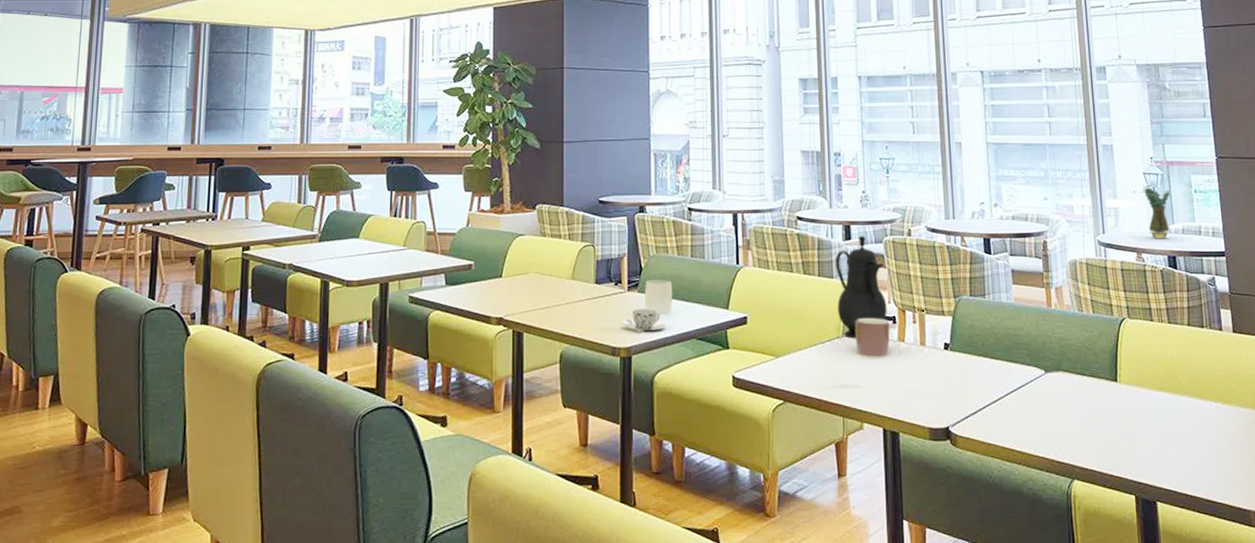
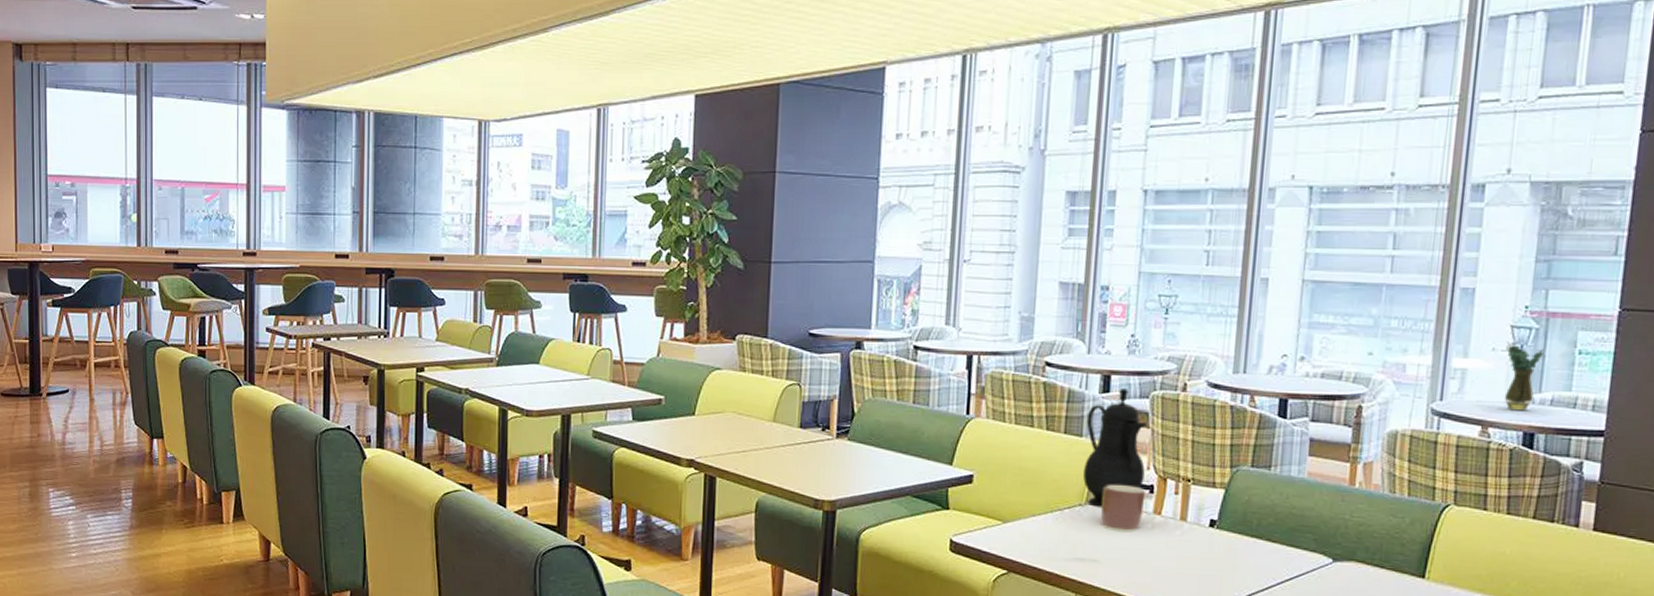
teacup: present [623,308,666,332] -> none [828,458,878,484]
mug: present [644,280,673,315] -> none [854,427,889,468]

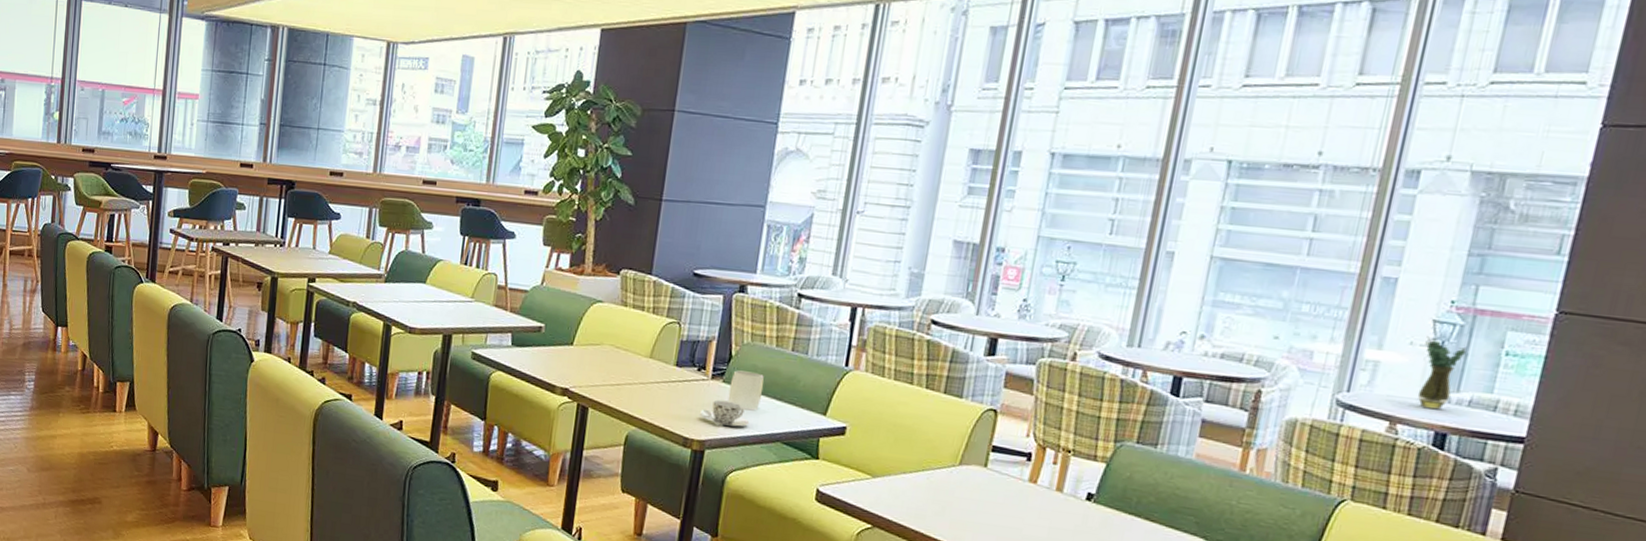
teacup: none [828,458,878,484] -> present [700,399,750,427]
mug: none [854,427,889,468] -> present [727,370,765,411]
coffeepot: present [1083,389,1147,509] -> none [959,353,1031,472]
mug: present [1100,484,1146,533] -> none [972,448,1023,499]

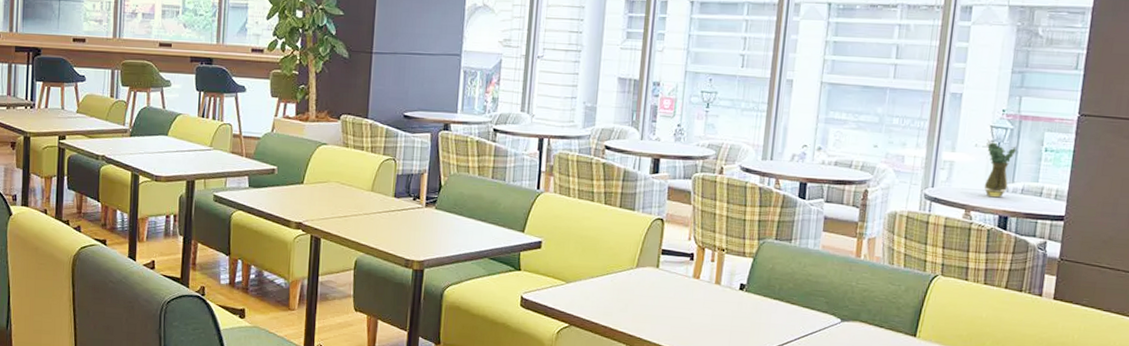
teacup: present [700,399,750,427] -> none [418,224,461,247]
mug: present [727,370,765,411] -> none [440,198,471,233]

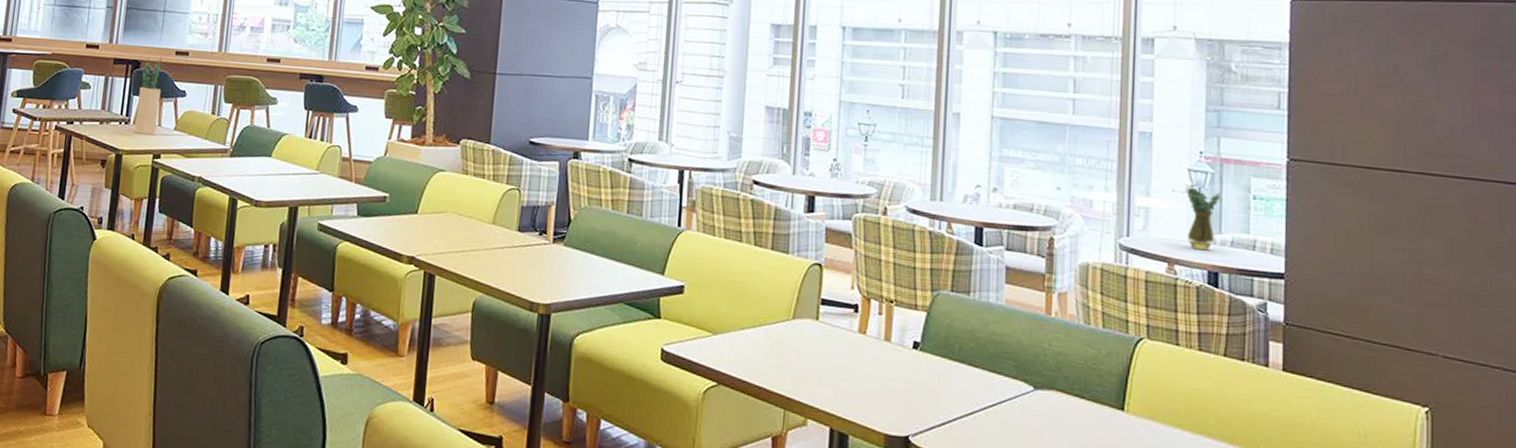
vase: none [40,43,62,119] -> present [135,56,163,136]

